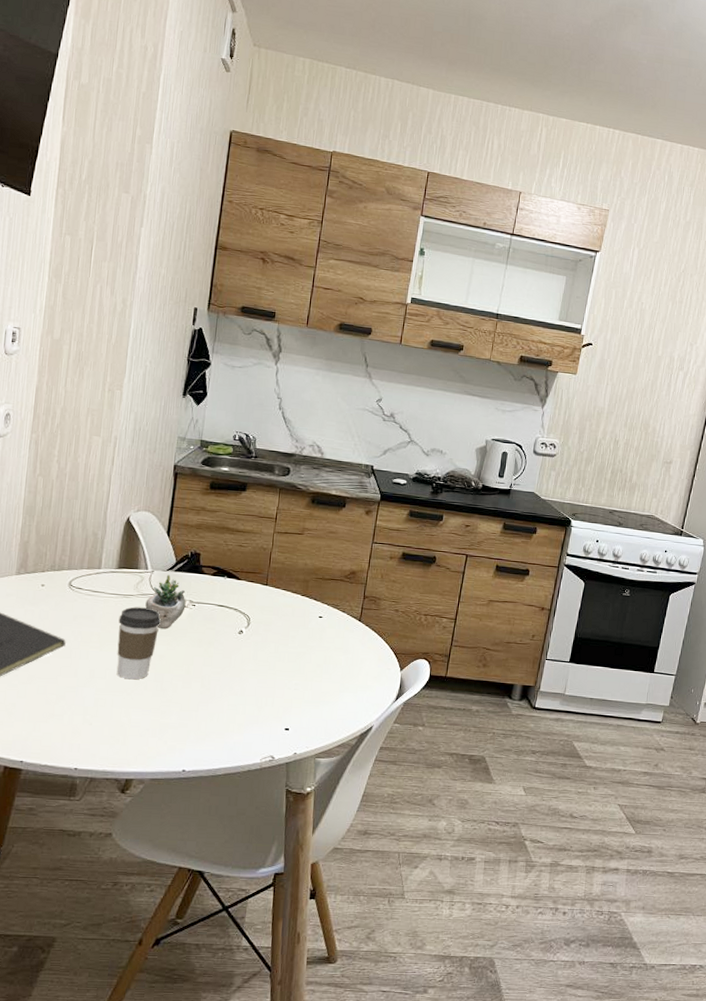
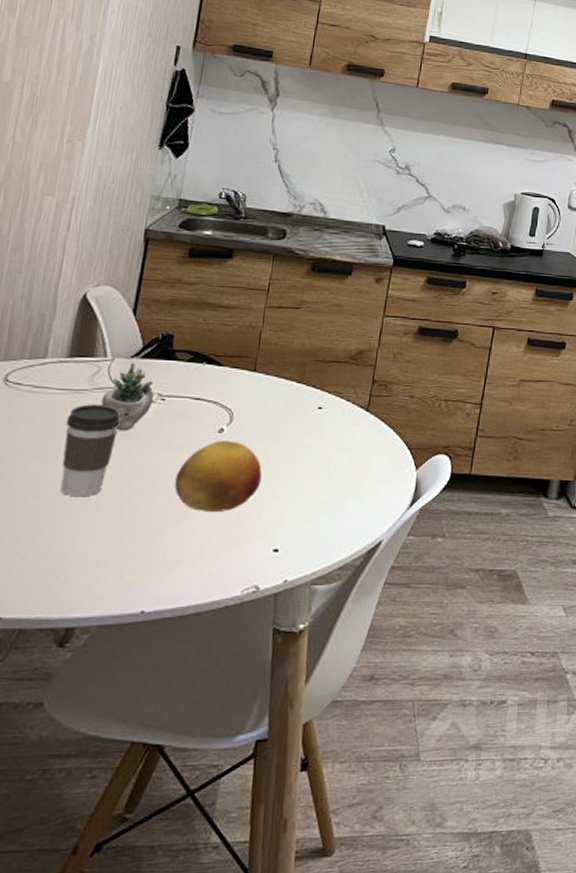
fruit: none [205,640,275,697] -> present [175,440,262,513]

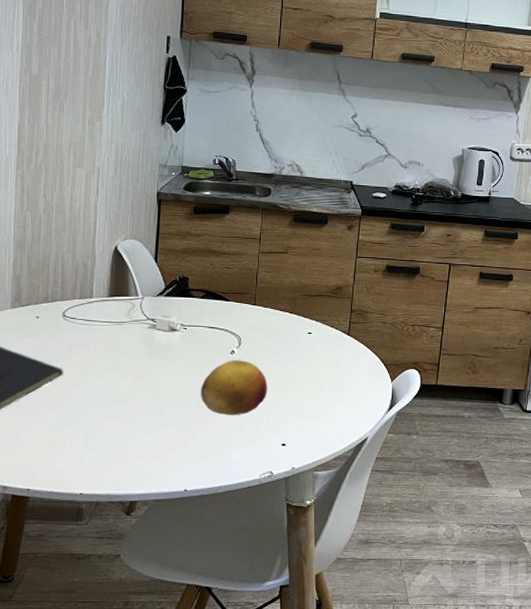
coffee cup: present [60,404,121,497] -> none [113,333,154,404]
succulent plant: present [101,362,206,431] -> none [138,298,216,354]

